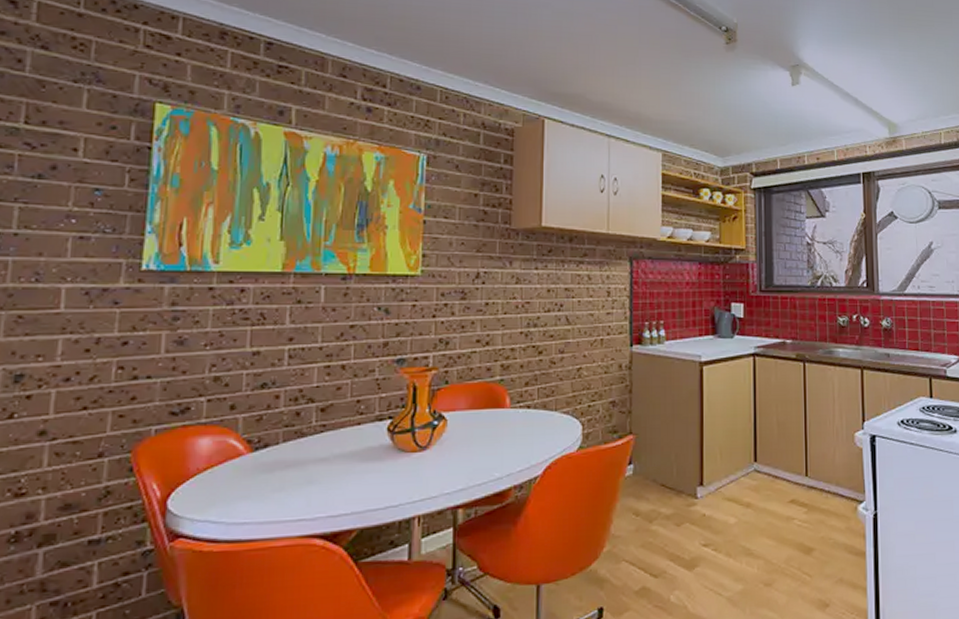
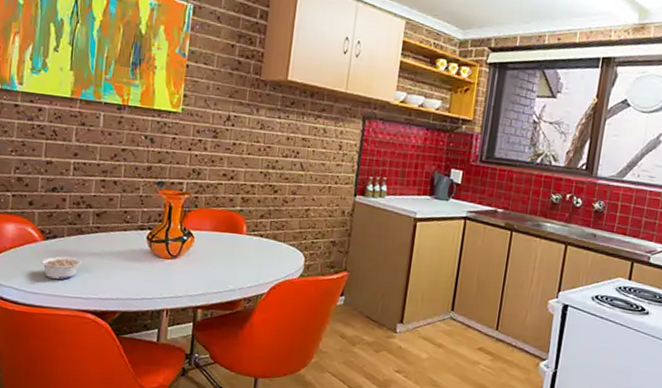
legume: none [248,468,304,501] -> present [41,256,82,280]

